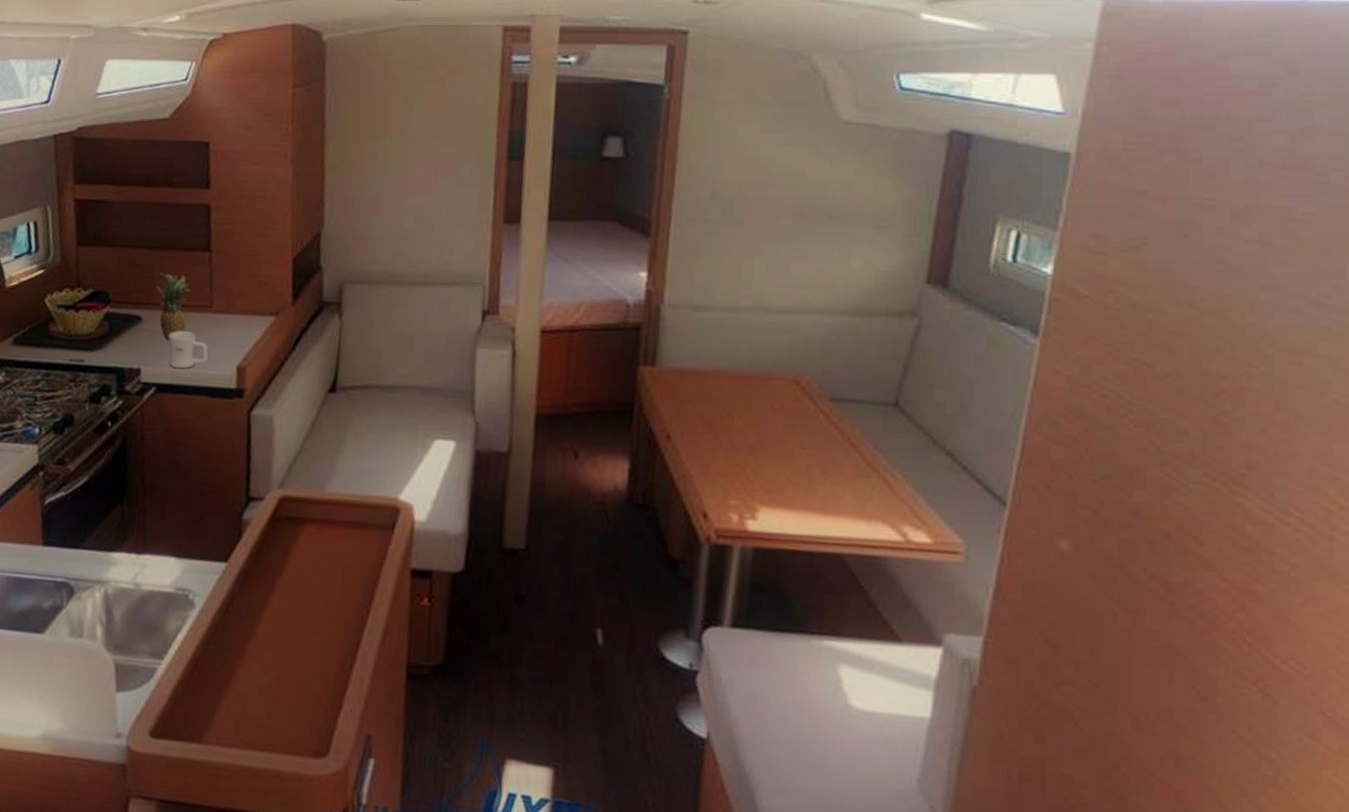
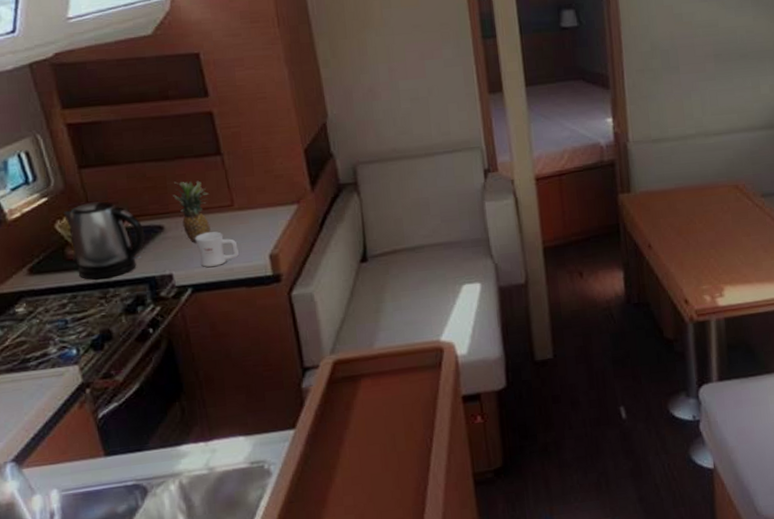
kettle: none [54,281,123,362] -> present [63,201,145,280]

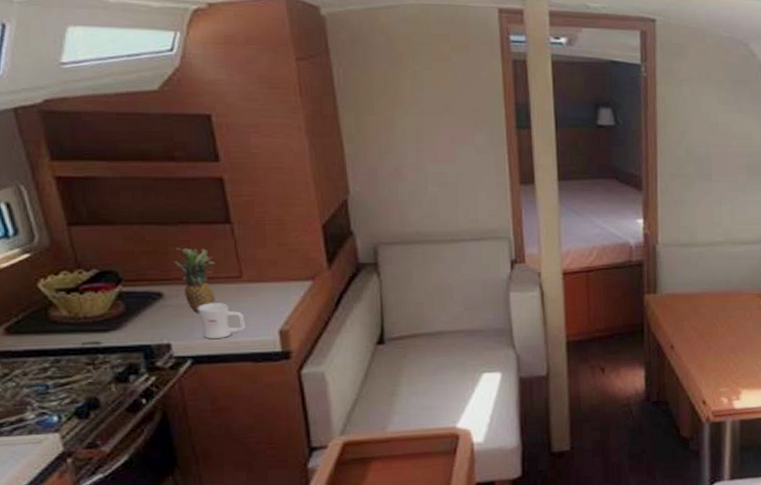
kettle: present [63,201,145,280] -> none [47,262,142,344]

